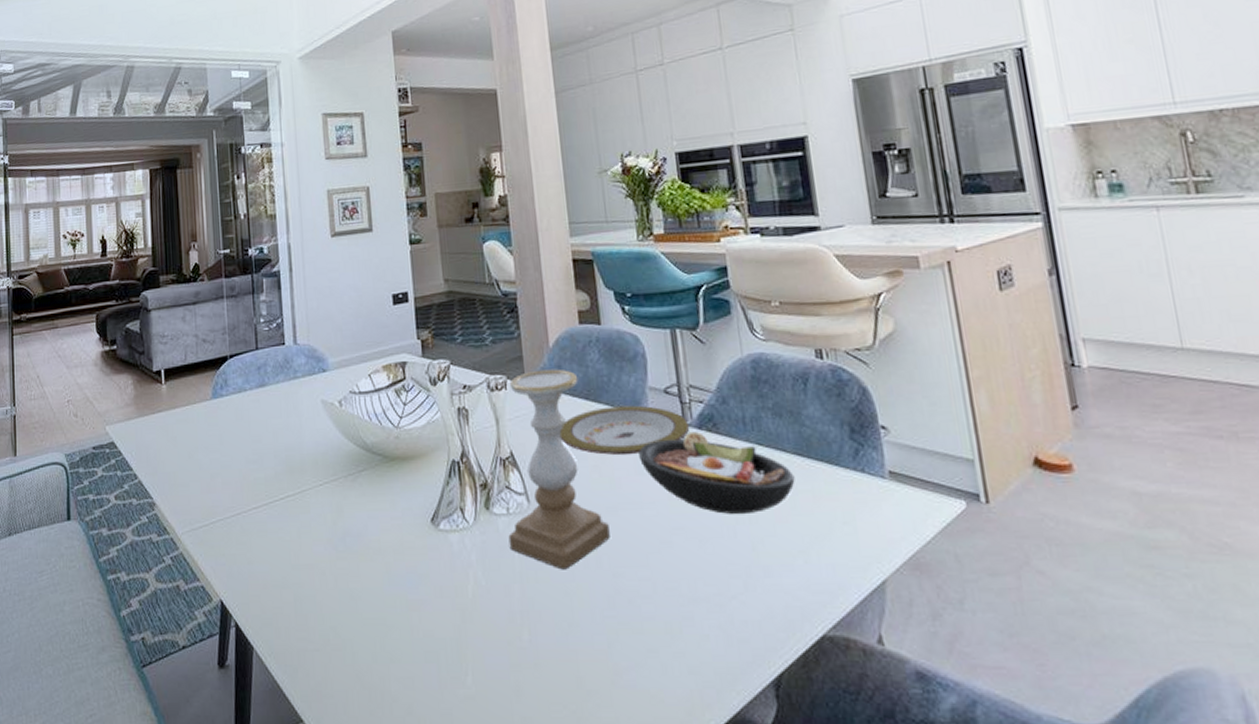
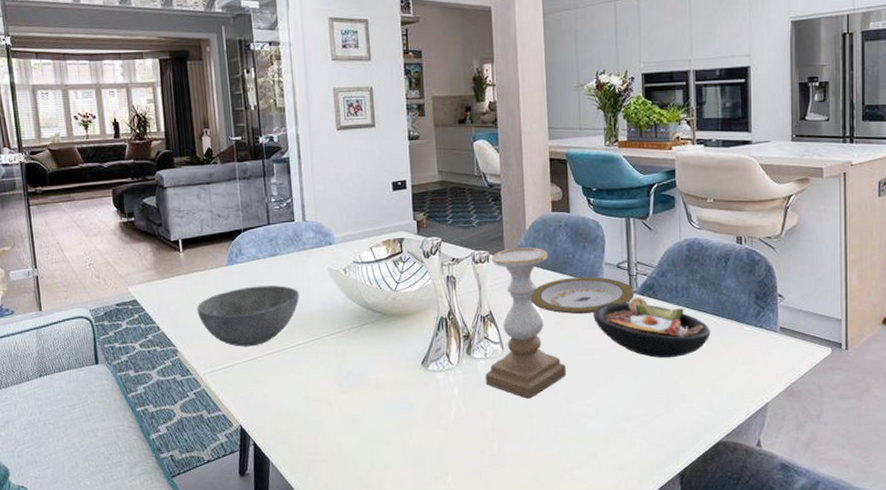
bowl: none [177,422,289,499] -> present [197,285,299,347]

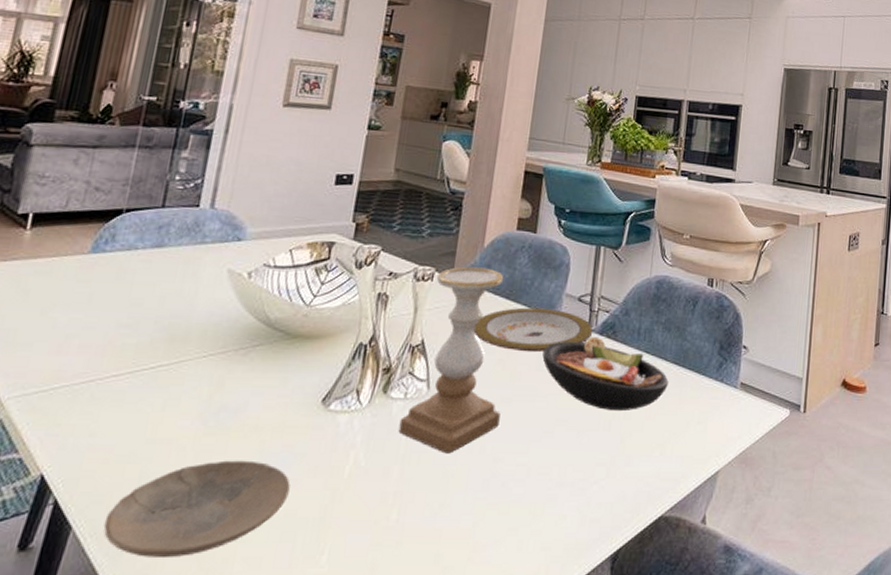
bowl: present [197,285,299,347] -> none [25,283,180,364]
plate: none [290,410,413,480] -> present [103,460,291,559]

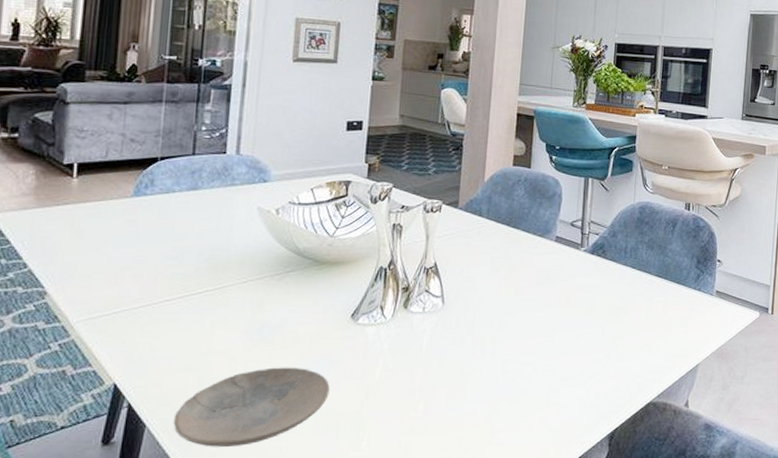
candle holder: present [398,266,504,454] -> none [420,199,508,357]
plate: present [473,307,594,352] -> none [479,232,585,271]
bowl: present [542,336,669,410] -> none [541,255,653,317]

